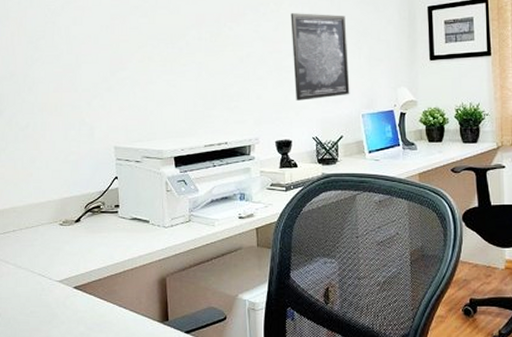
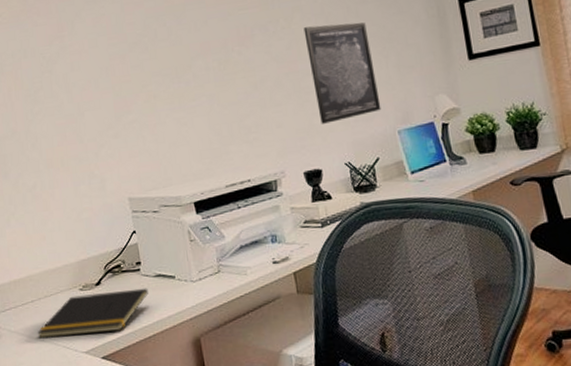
notepad: none [16,228,123,265] -> present [37,288,148,339]

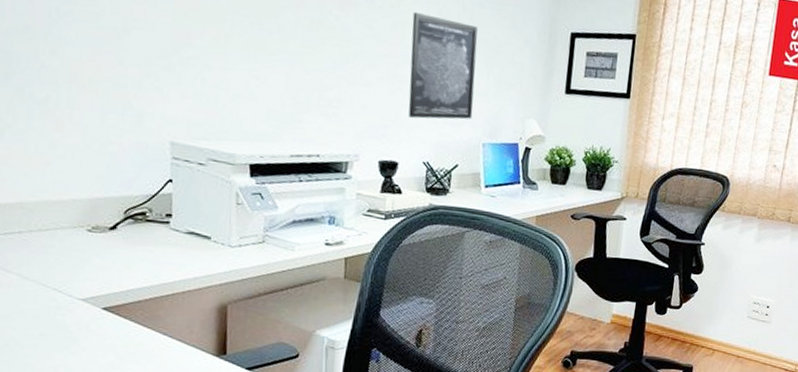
notepad: present [37,288,148,339] -> none [21,236,175,283]

